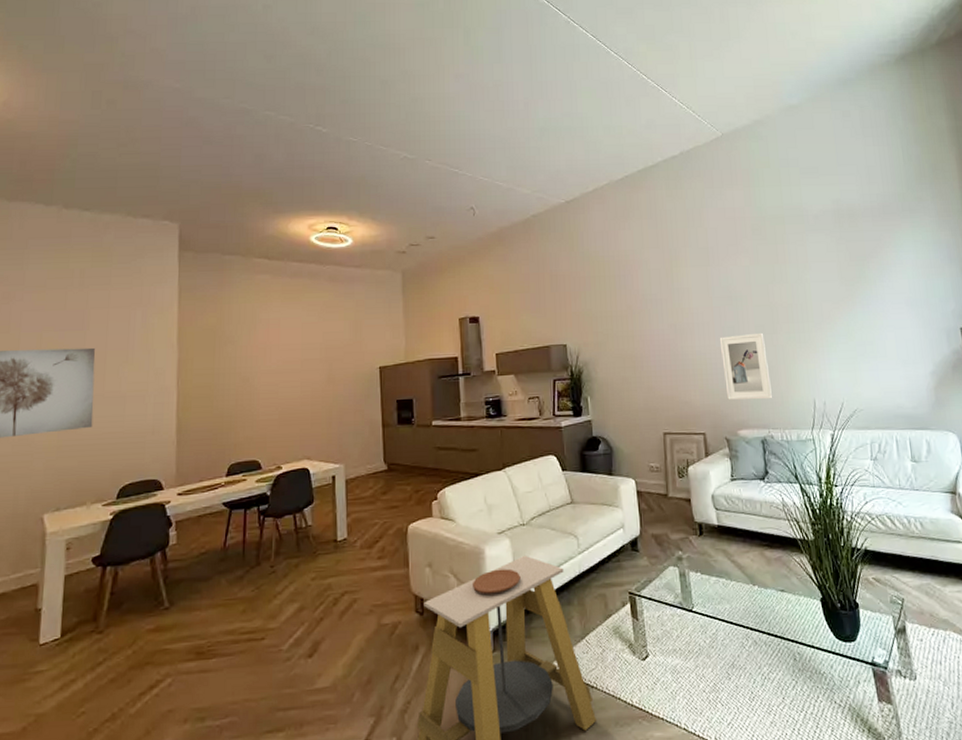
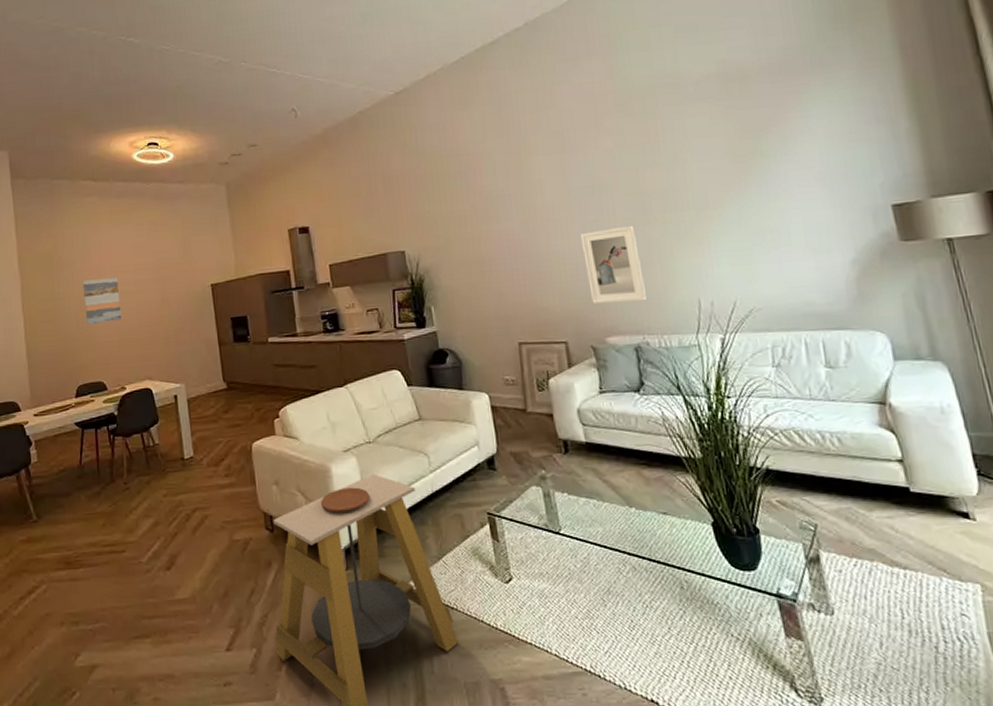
wall art: none [245,356,285,403] -> present [83,277,122,325]

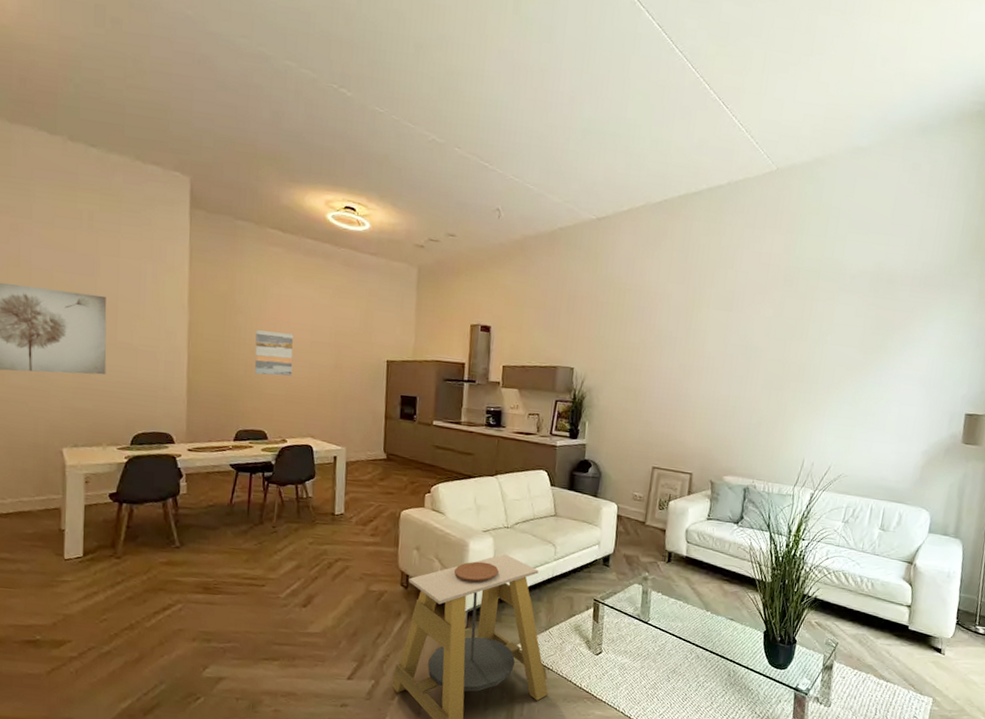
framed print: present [580,225,648,304] -> none [720,384,770,452]

